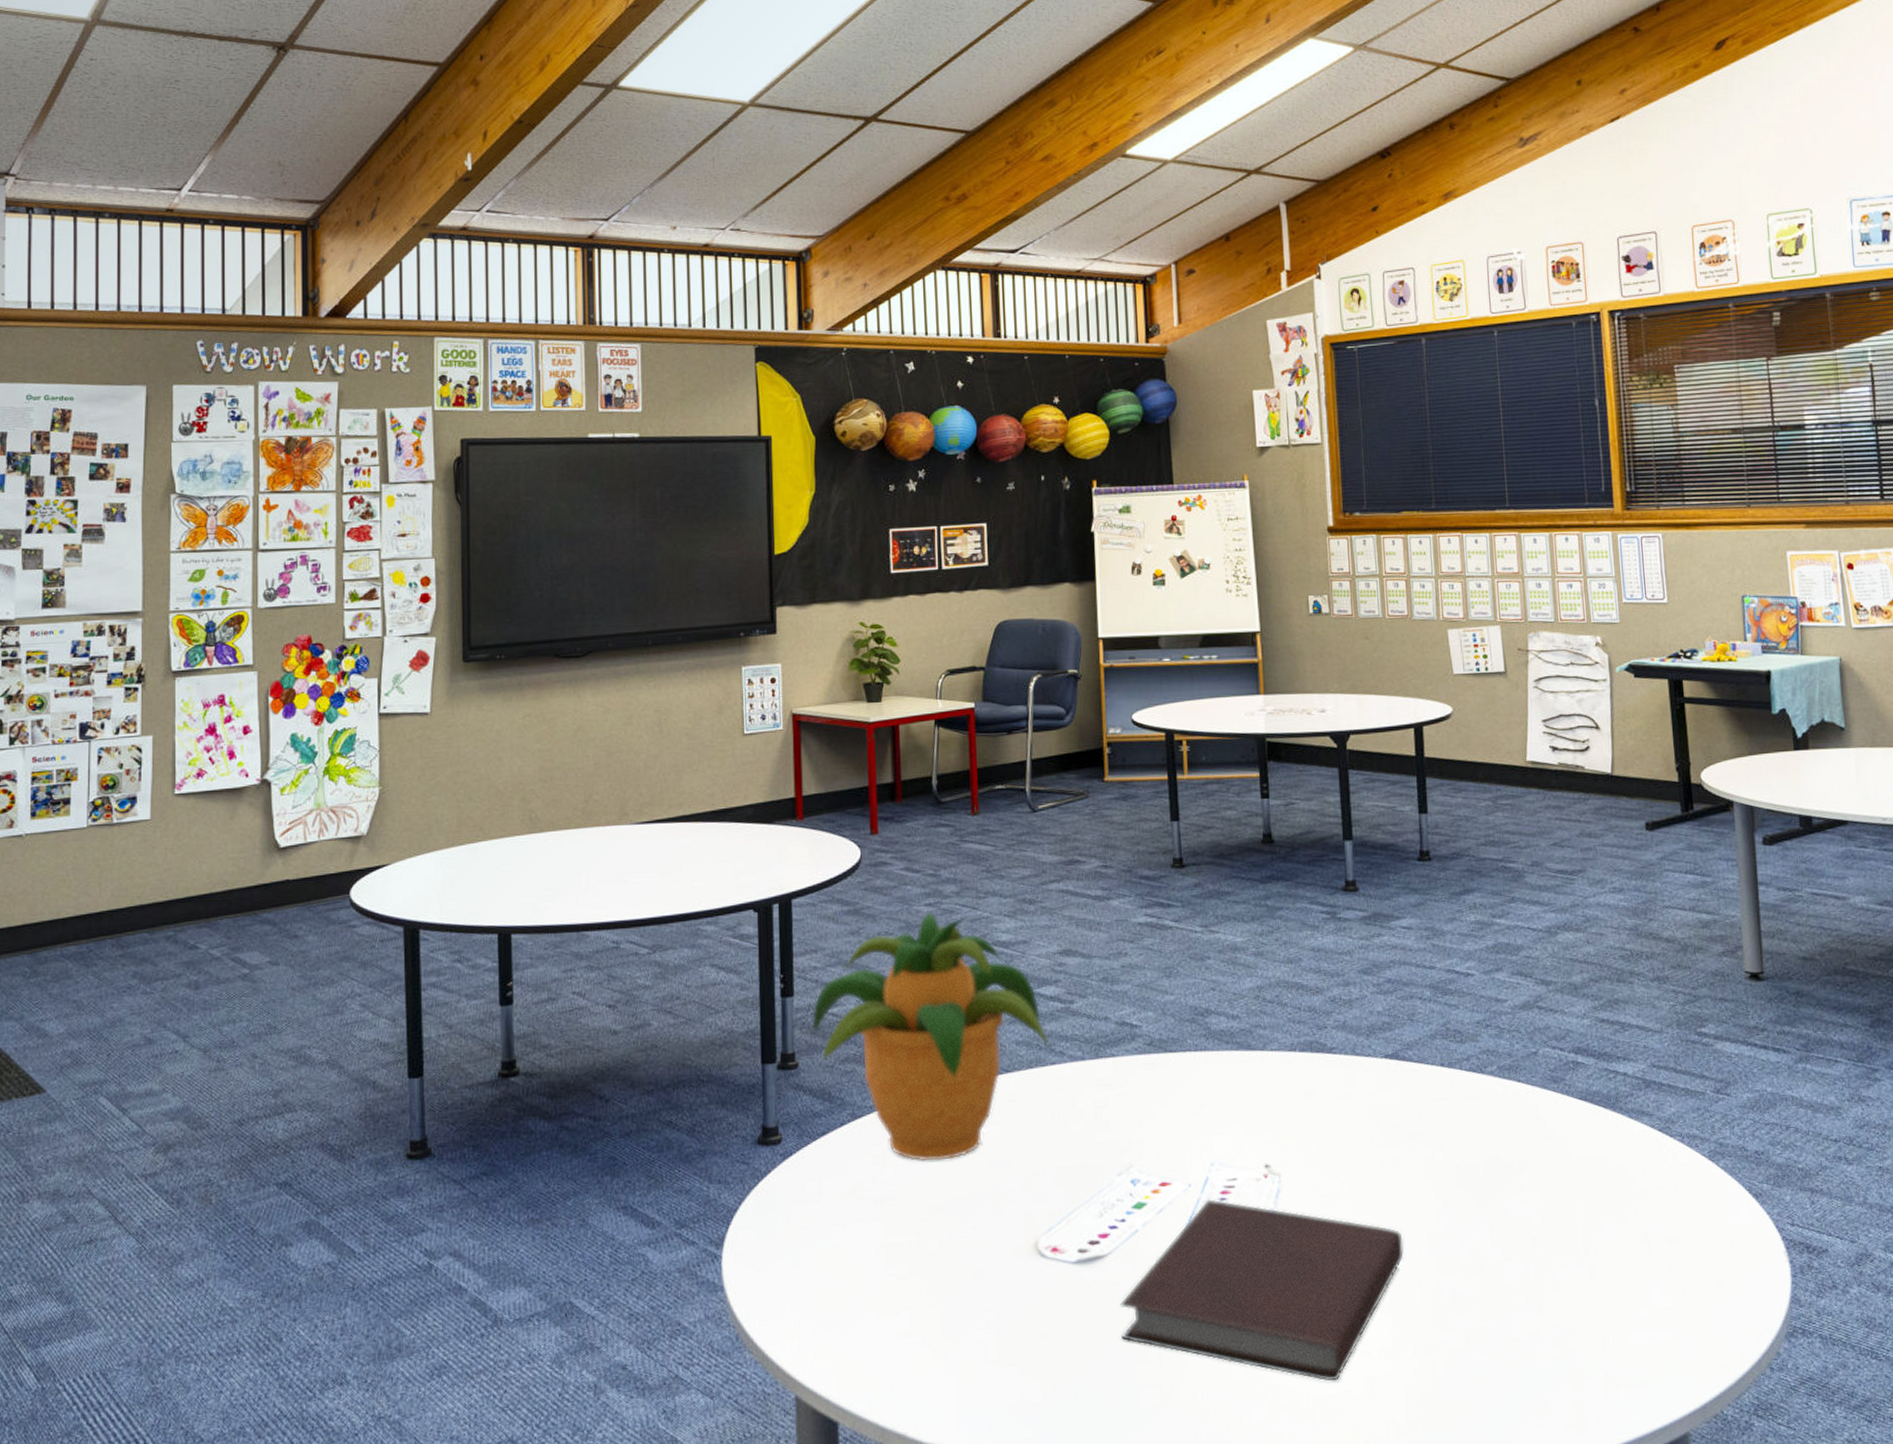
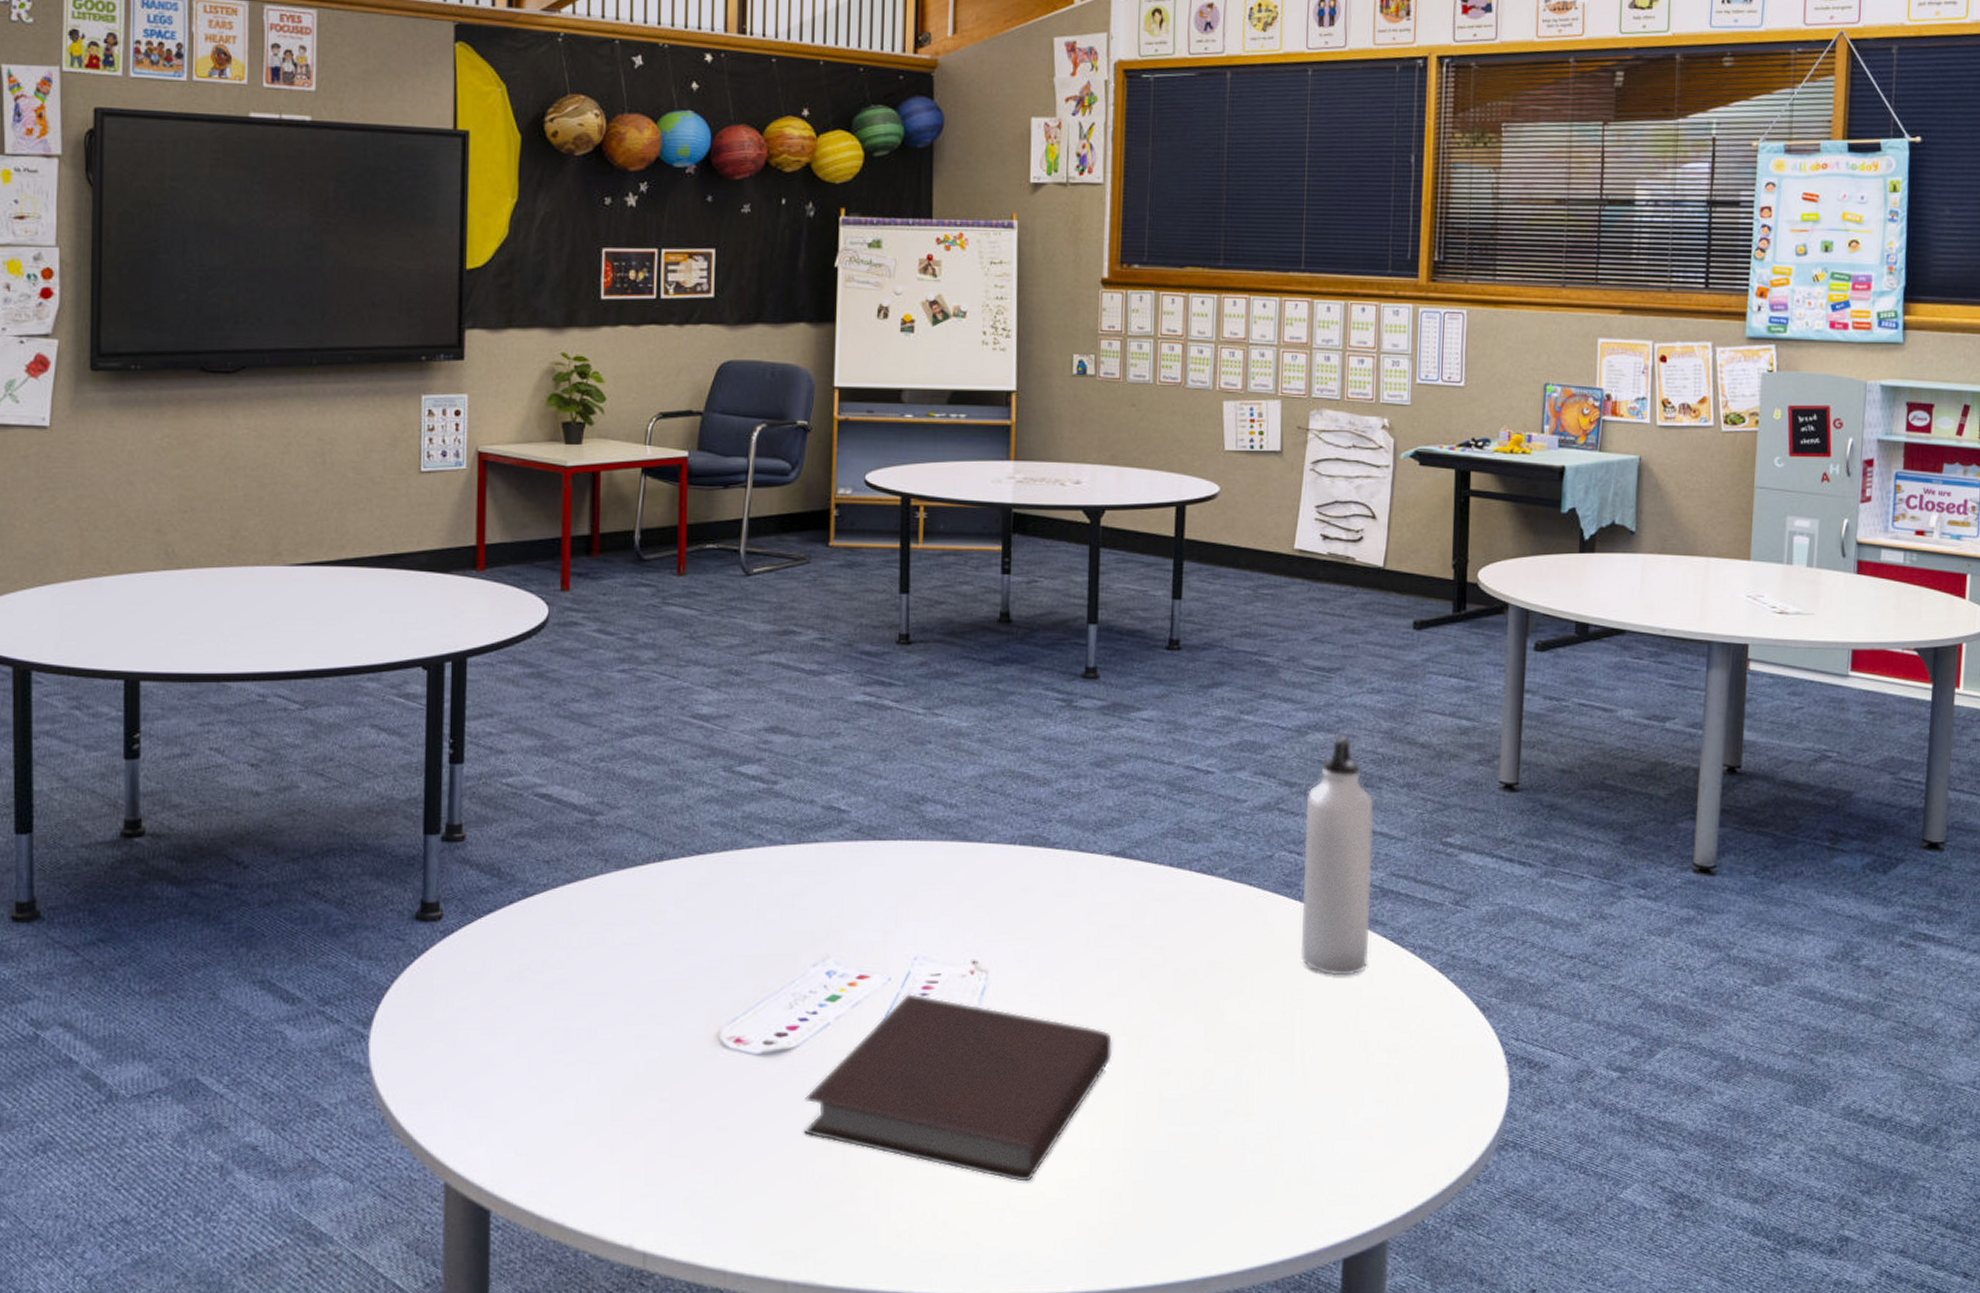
potted plant: present [811,912,1050,1162] -> none [483,679,748,944]
water bottle: none [1563,933,1639,1167] -> present [1300,734,1374,976]

